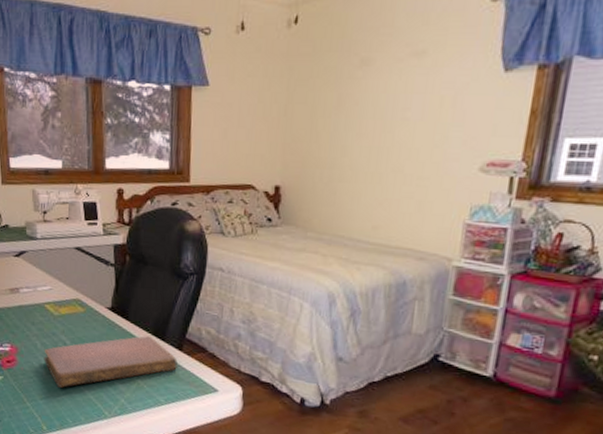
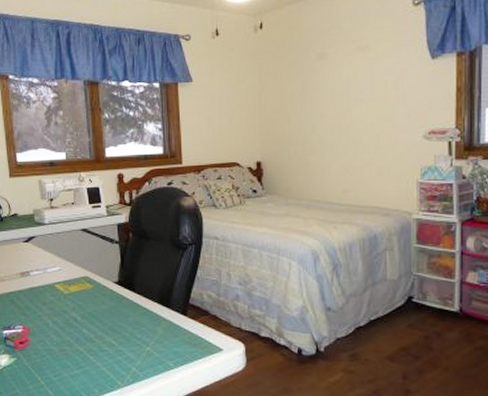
notebook: present [43,336,178,388] -> none [55,305,183,363]

